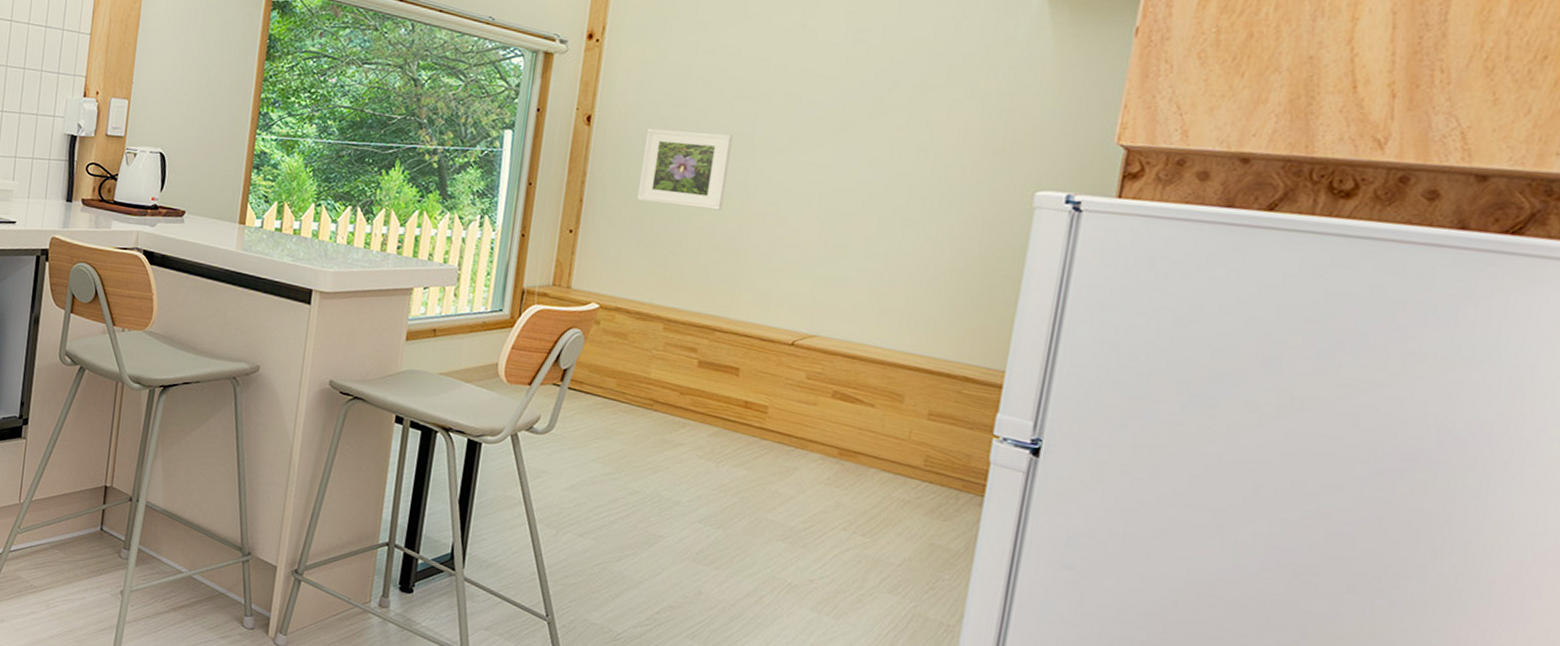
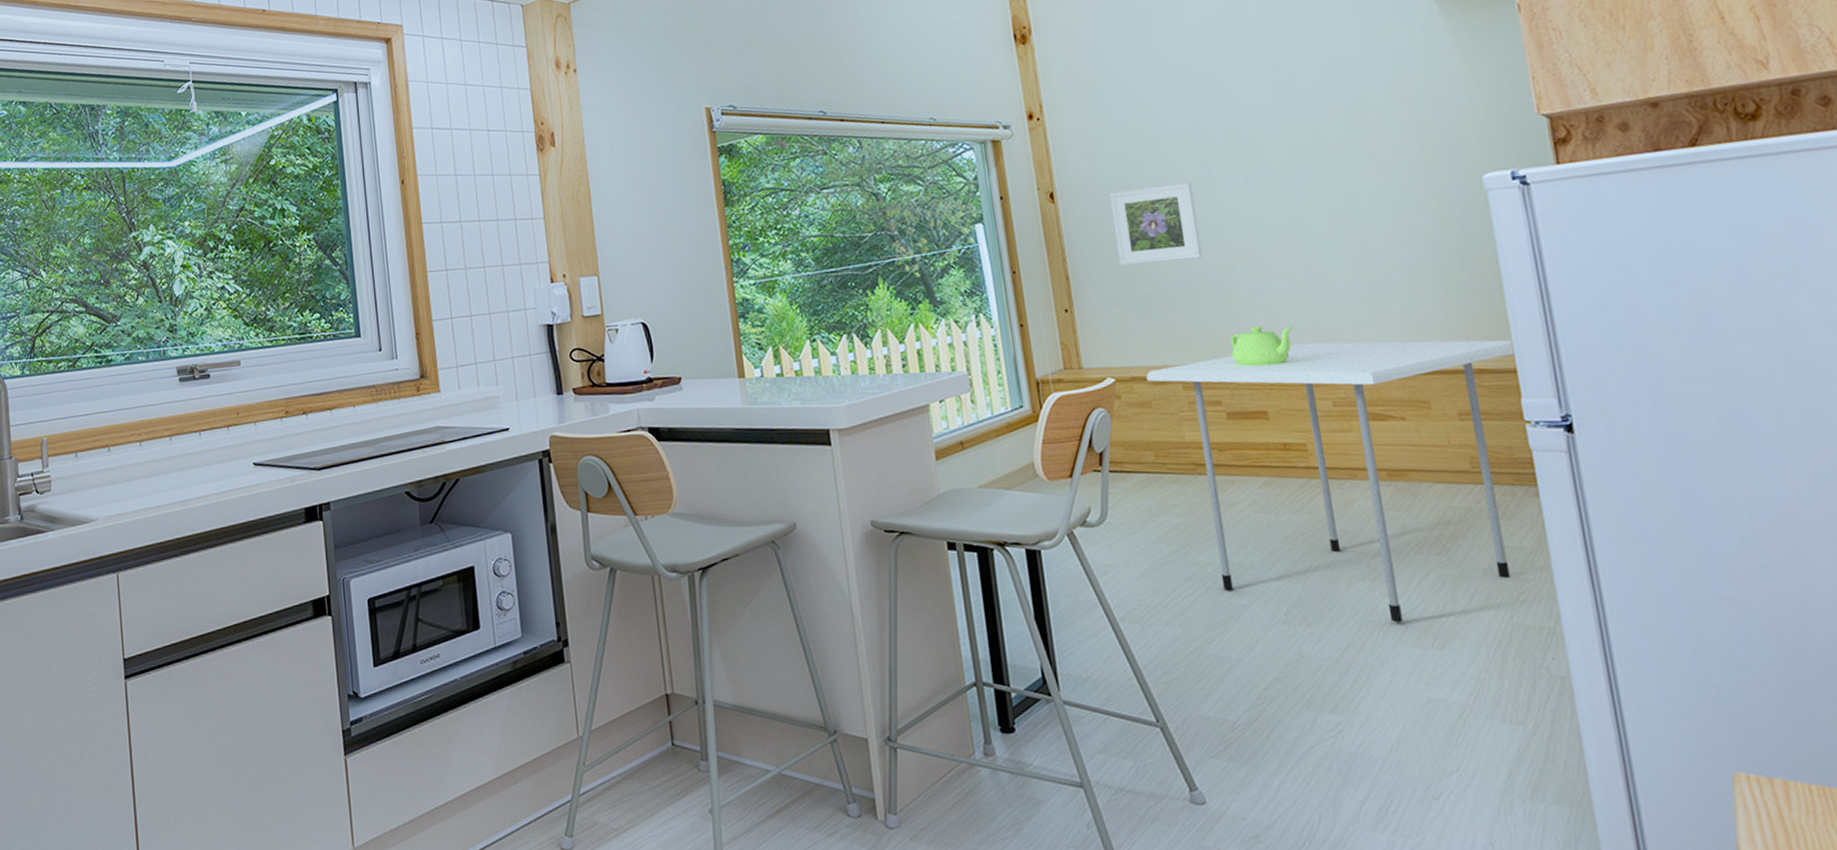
dining table: none [630,305,1010,587] -> present [1146,340,1516,623]
teapot: none [720,286,791,329] -> present [1230,326,1293,367]

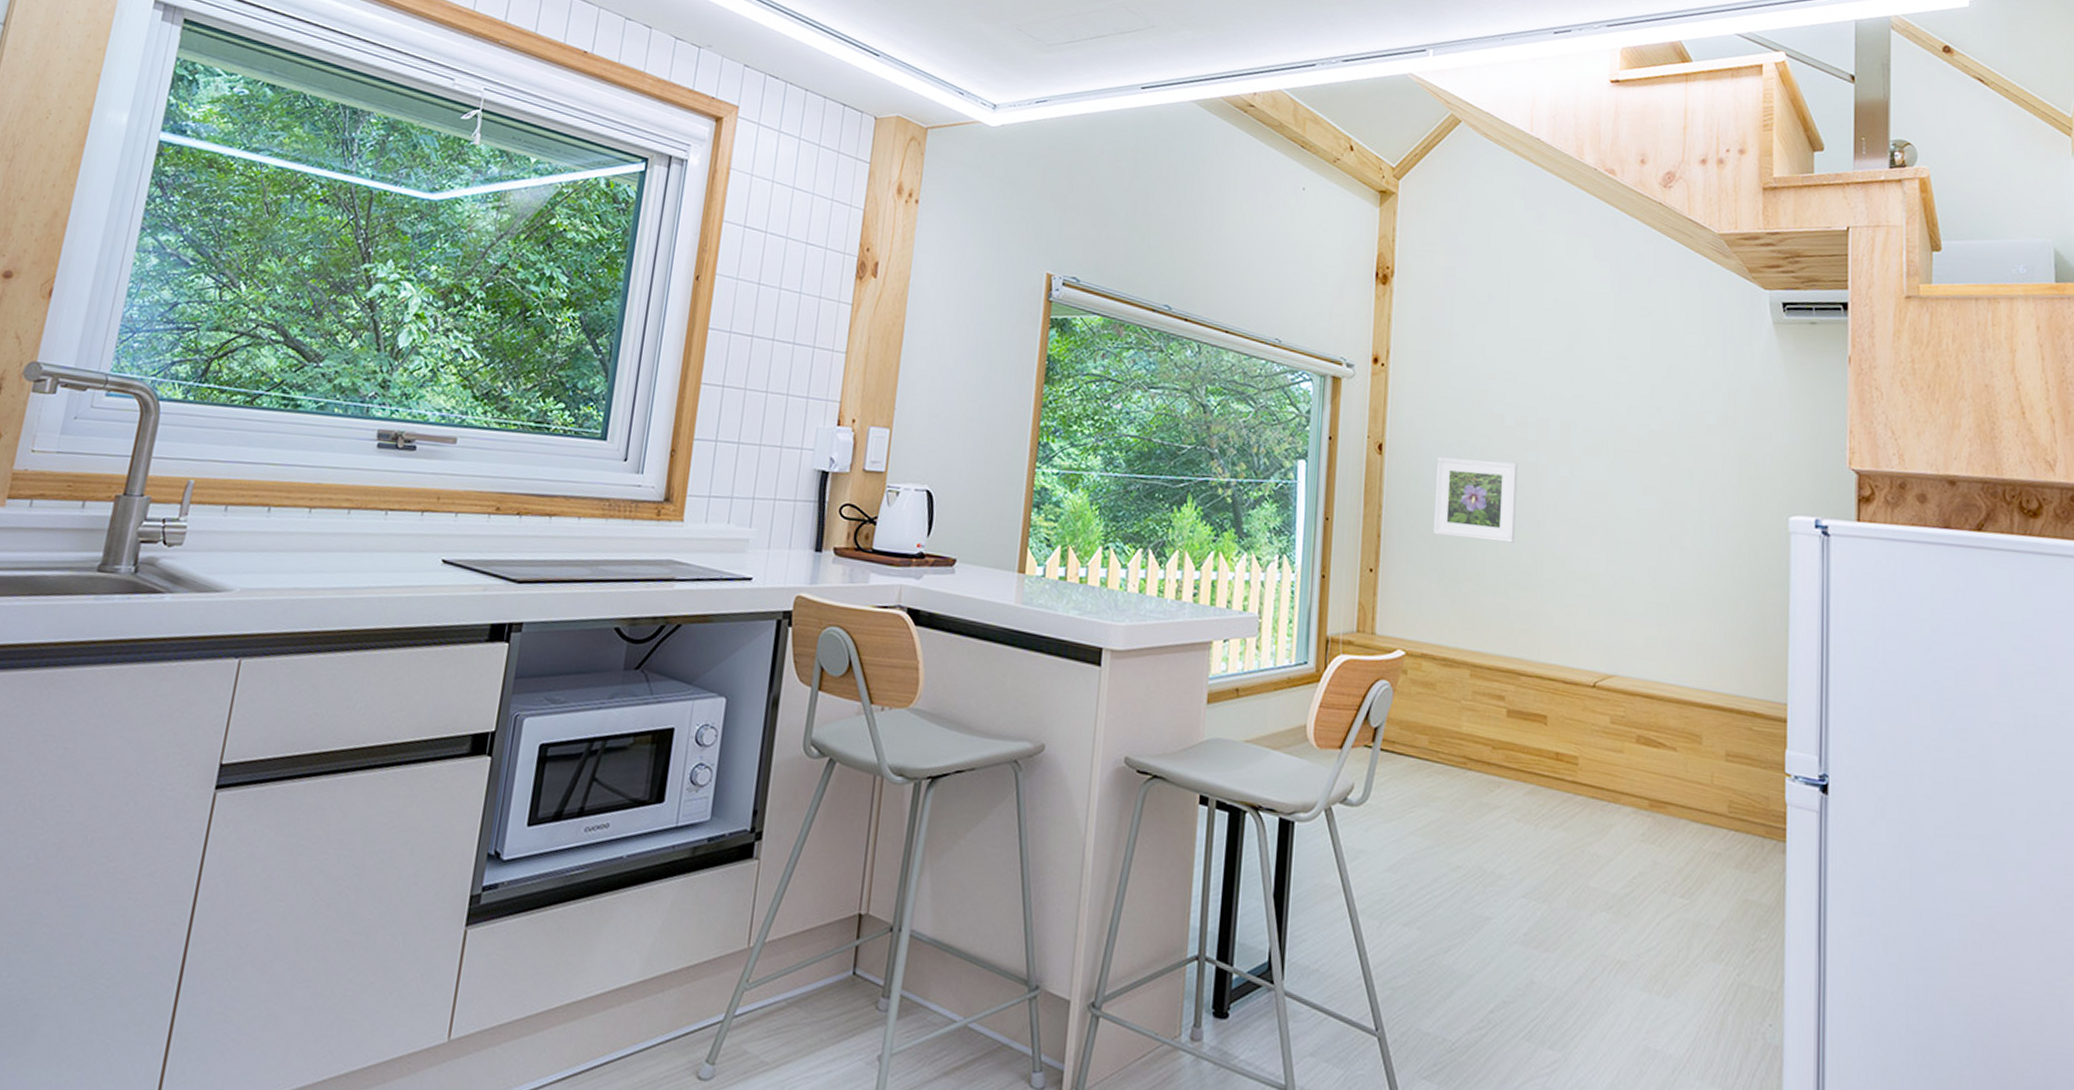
dining table: present [1146,340,1516,623] -> none [1436,650,1789,962]
teapot: present [1230,326,1293,367] -> none [1523,624,1587,670]

